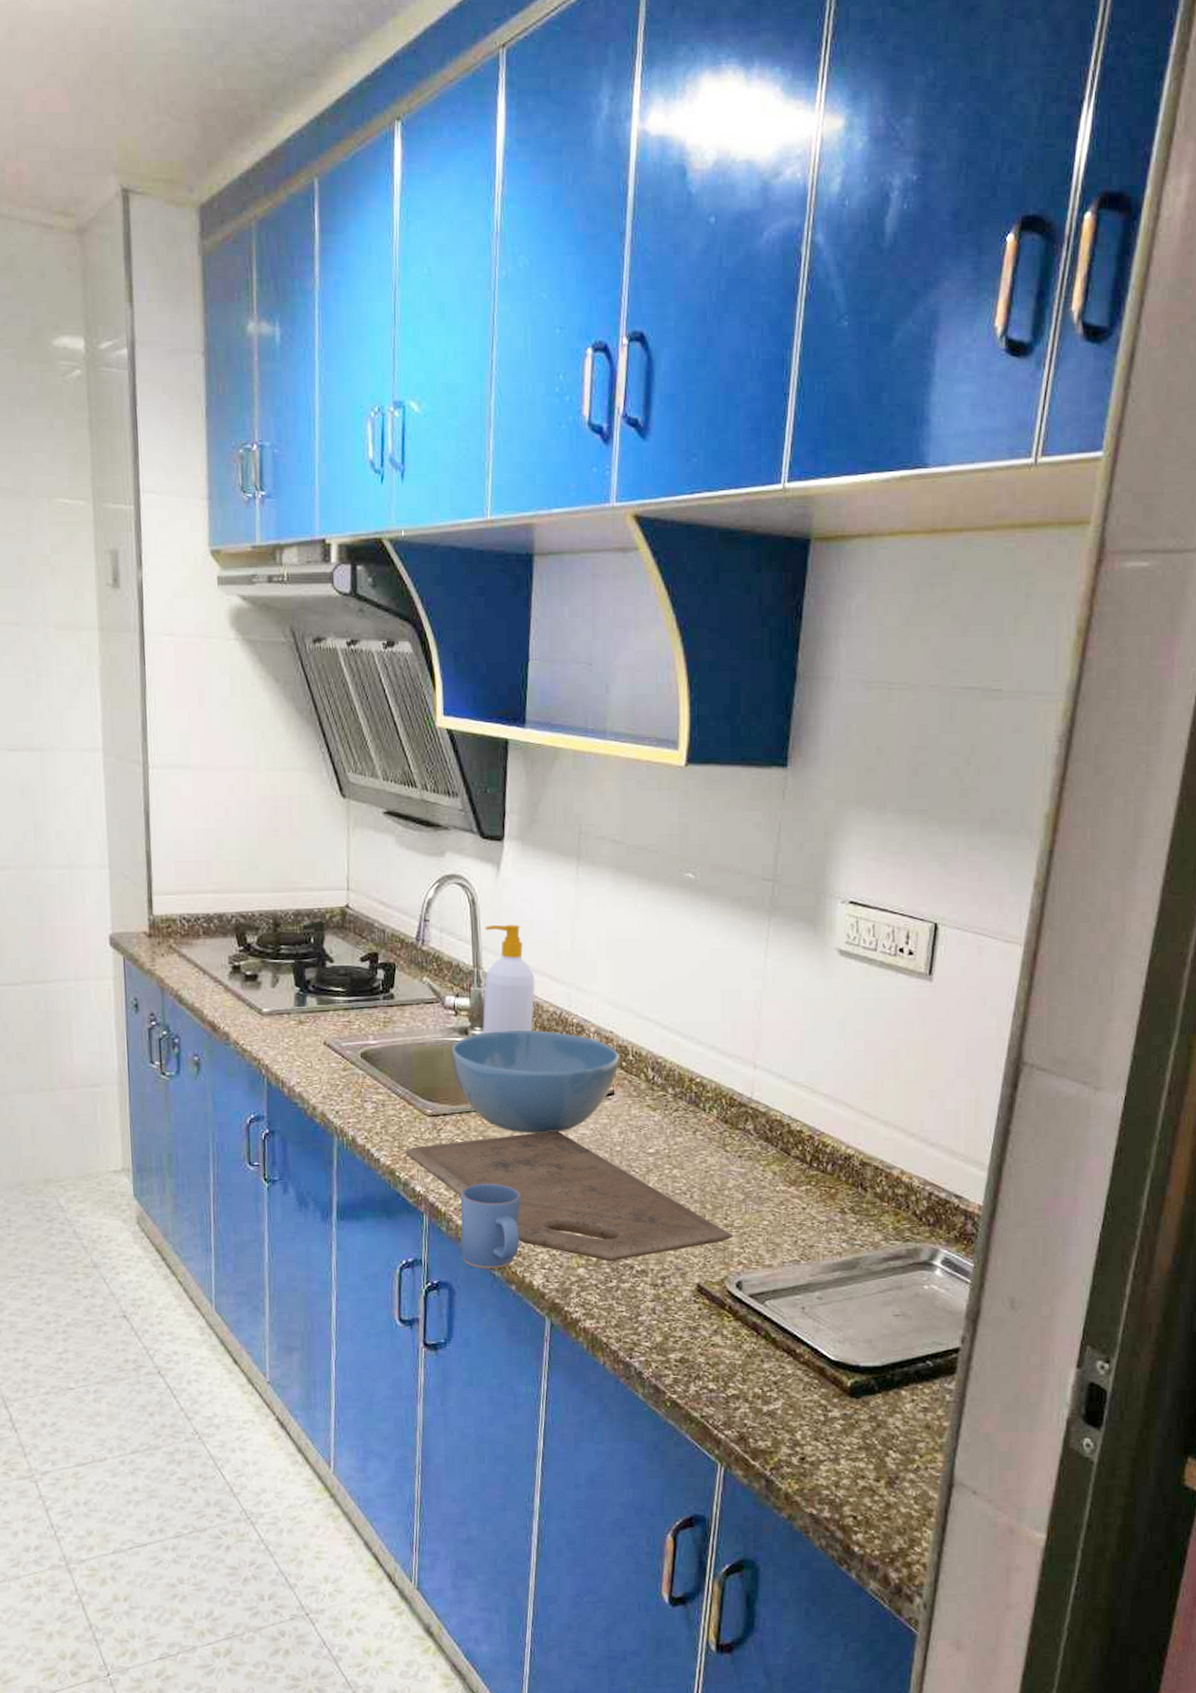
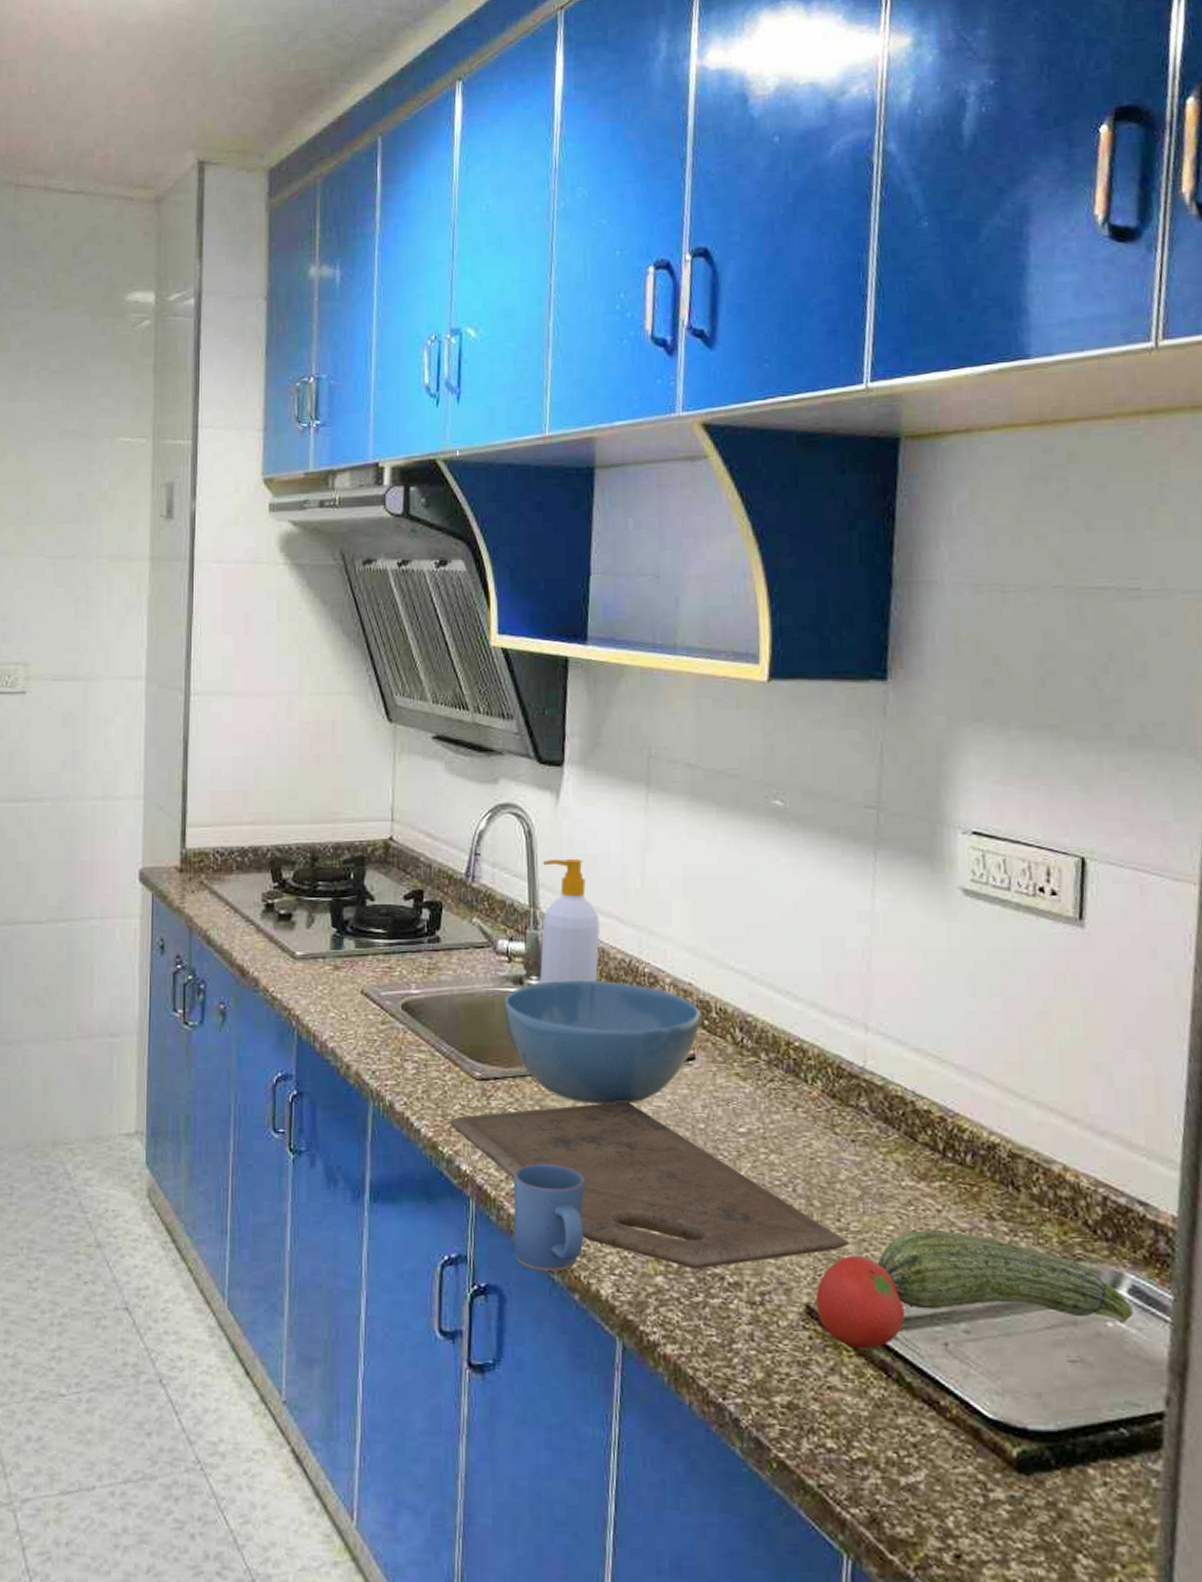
tomato: none [705,1246,773,1315] -> present [815,1256,904,1349]
vegetable: none [755,1223,944,1285] -> present [878,1230,1133,1322]

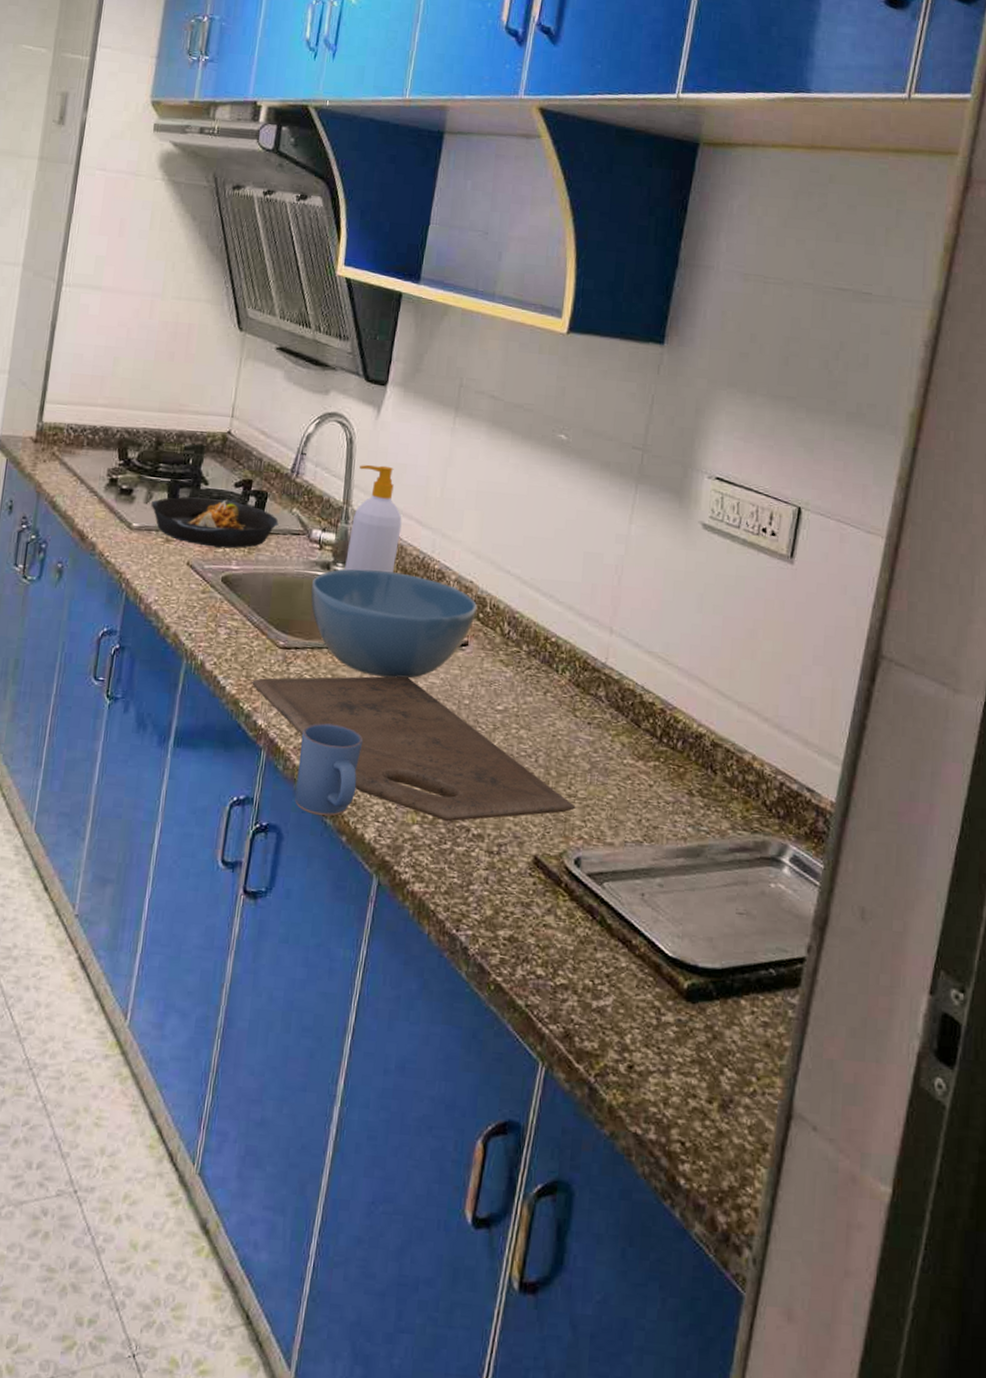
wok: none [314,913,459,971] -> present [151,496,279,549]
tomato: present [815,1256,904,1349] -> none [542,818,613,895]
vegetable: present [878,1230,1133,1322] -> none [597,800,792,884]

